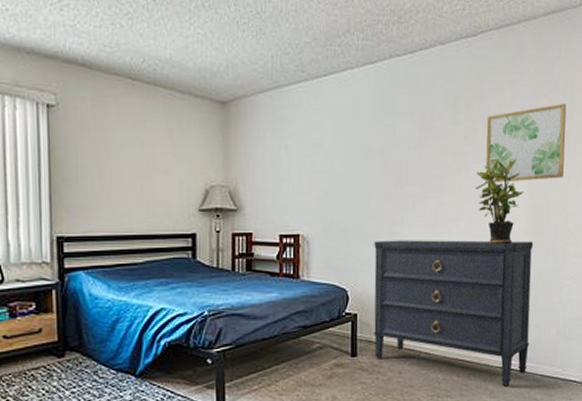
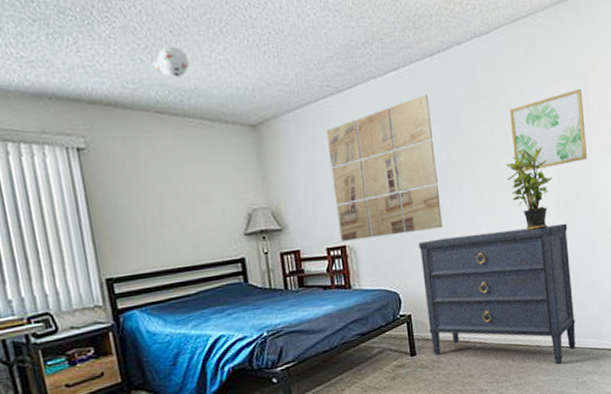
ceiling light: none [131,15,167,47] -> present [152,47,189,78]
wall art: none [294,91,404,230] -> present [325,94,443,242]

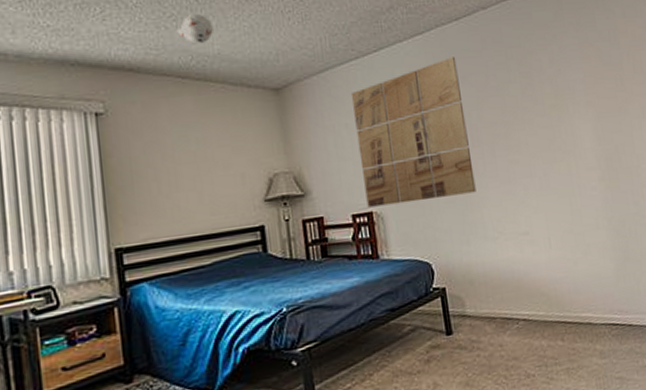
dresser: present [418,223,576,364] -> none [451,186,632,345]
potted plant: present [506,145,553,231] -> none [541,106,591,195]
wall art: present [509,89,588,174] -> none [540,50,627,135]

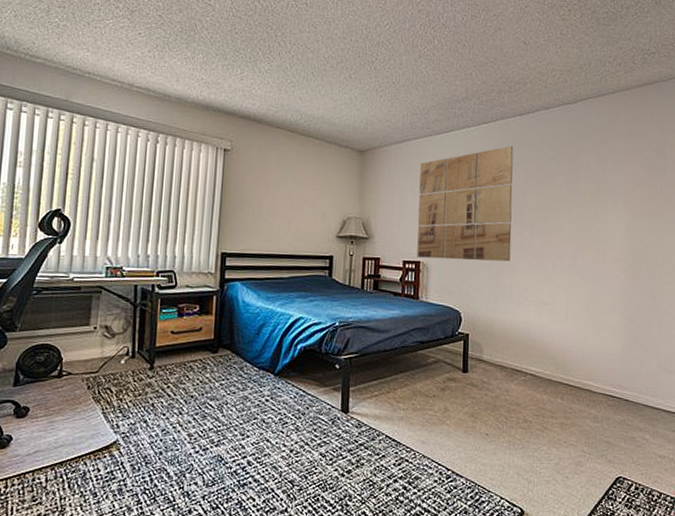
ceiling light: present [176,15,213,44] -> none [293,84,321,108]

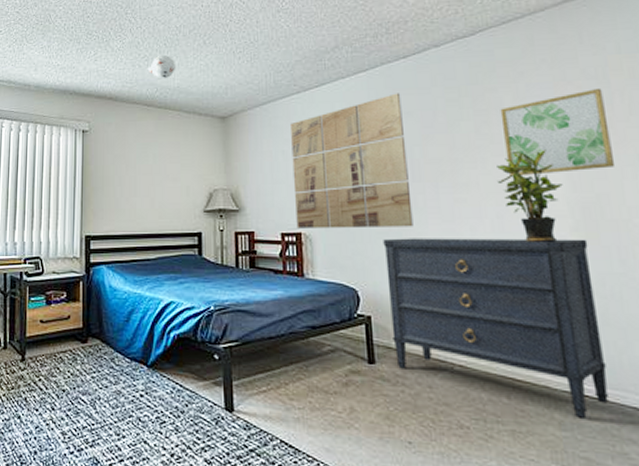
ceiling light: none [293,84,321,108] -> present [147,55,175,79]
dresser: none [484,270,633,413] -> present [383,238,608,418]
potted plant: none [576,204,622,280] -> present [497,148,563,242]
wall art: none [586,160,660,226] -> present [500,89,616,177]

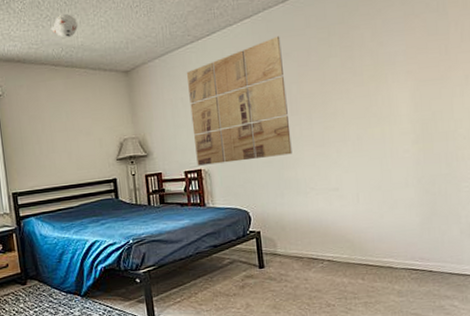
dresser: present [383,238,608,418] -> none [268,149,433,286]
potted plant: present [497,148,563,242] -> none [357,76,408,157]
wall art: present [500,89,616,177] -> none [361,20,448,104]

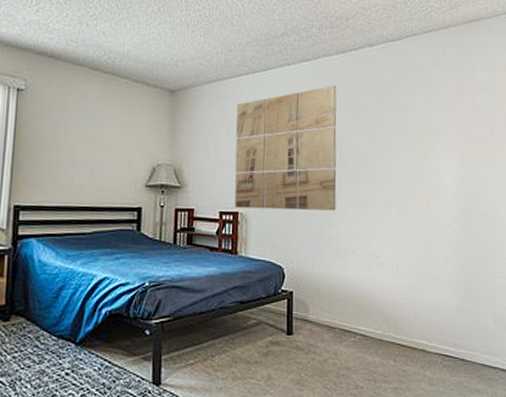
ceiling light: present [50,14,78,38] -> none [95,17,127,43]

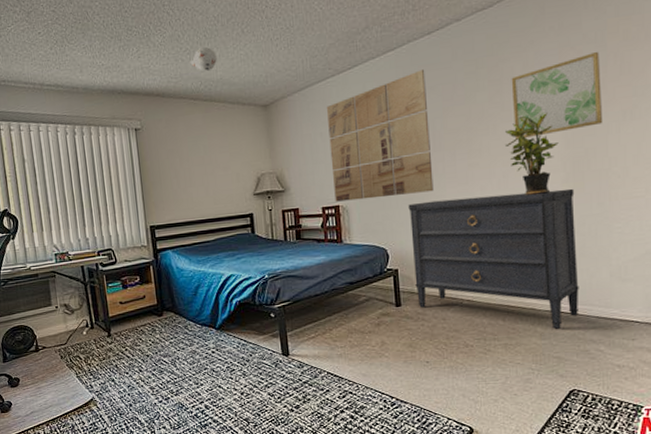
ceiling light: none [95,17,127,43] -> present [190,47,217,72]
dresser: none [309,220,467,375] -> present [408,188,579,329]
potted plant: none [405,148,453,229] -> present [504,111,559,195]
wall art: none [414,100,491,171] -> present [511,52,603,140]

